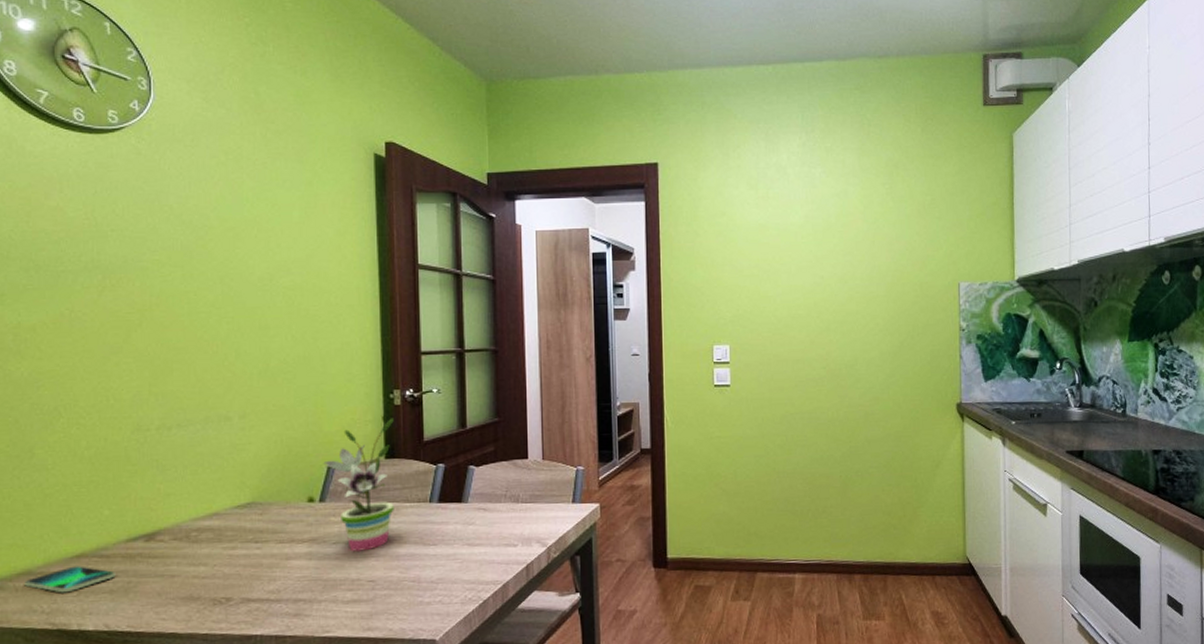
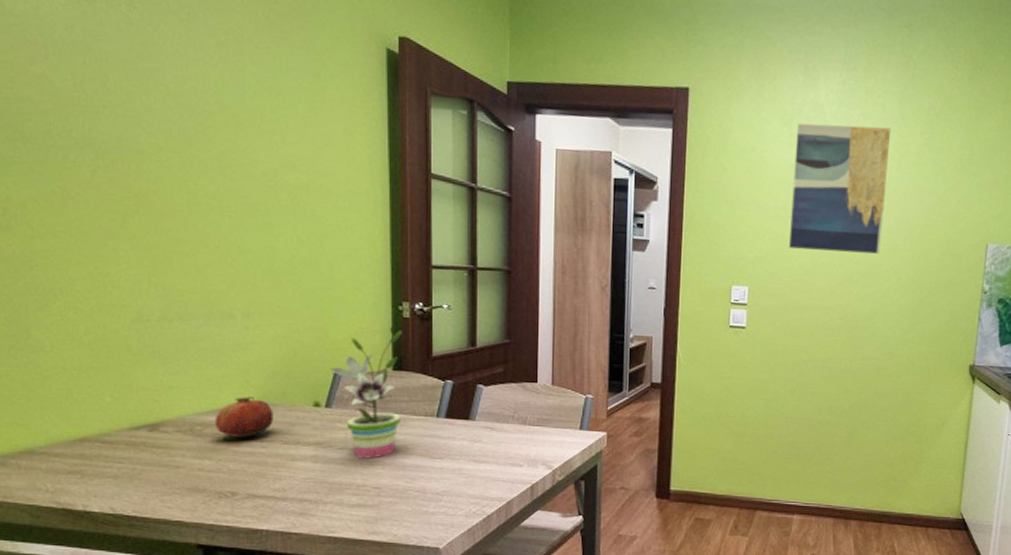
smartphone: present [24,566,116,593] -> none [27,449,120,475]
fruit: none [210,498,268,541] -> present [214,397,274,438]
wall art: none [763,181,856,304] -> present [789,123,892,254]

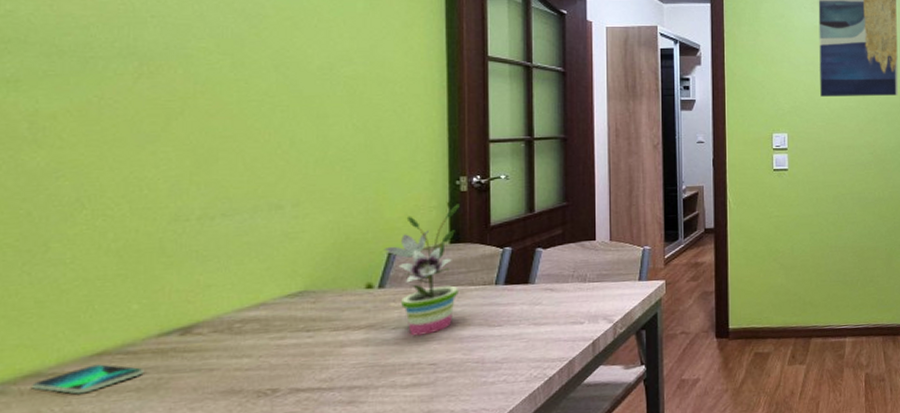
smartphone: none [27,449,120,475] -> present [32,364,144,395]
fruit: present [214,397,274,438] -> none [256,286,322,331]

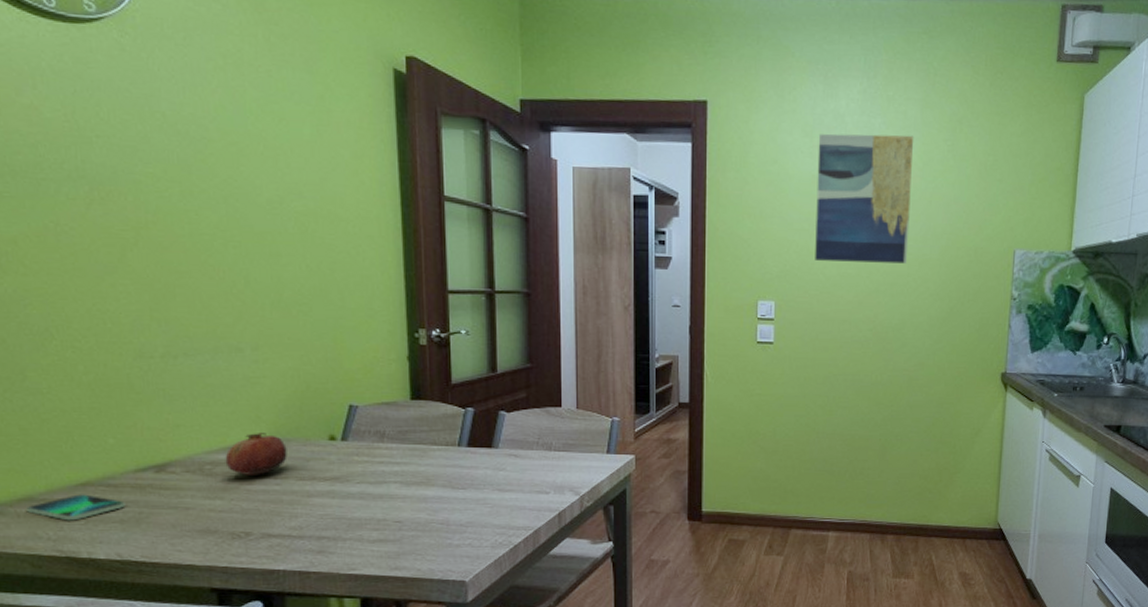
fruit: none [256,286,322,331] -> present [225,433,288,475]
potted plant: present [384,204,460,336] -> none [344,358,421,492]

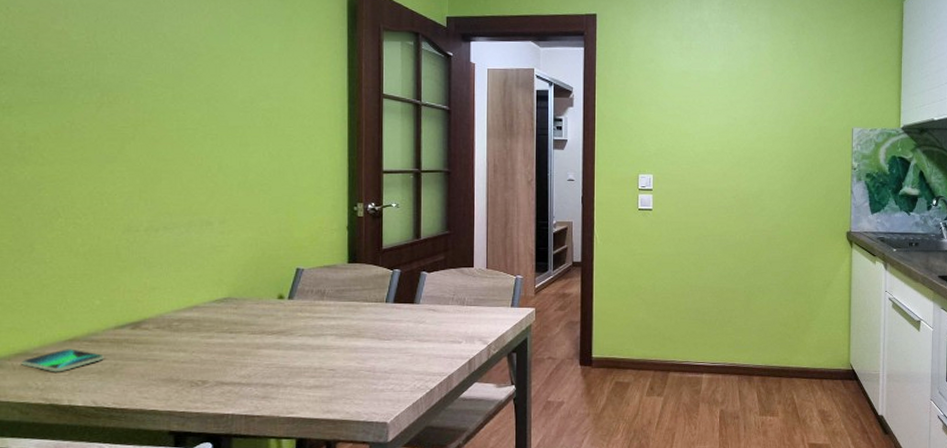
fruit: present [225,433,288,475] -> none [190,293,242,331]
wall art: present [815,133,914,264] -> none [686,37,765,141]

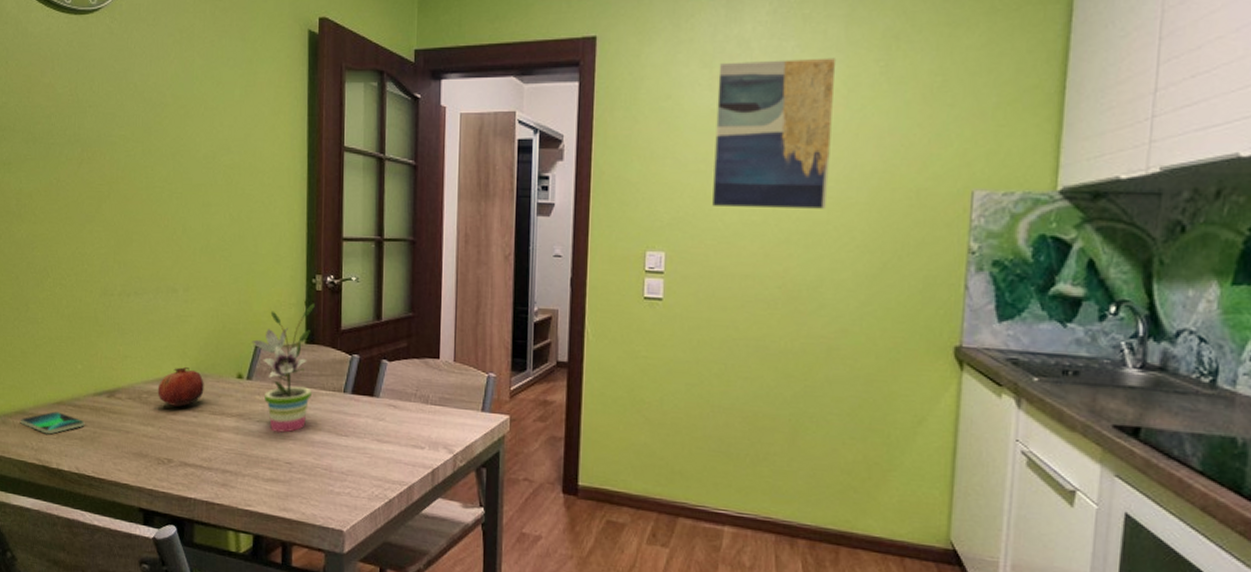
fruit: none [190,293,242,331] -> present [157,367,204,407]
potted plant: none [293,228,357,343] -> present [252,303,315,433]
wall art: none [686,37,765,141] -> present [712,57,837,209]

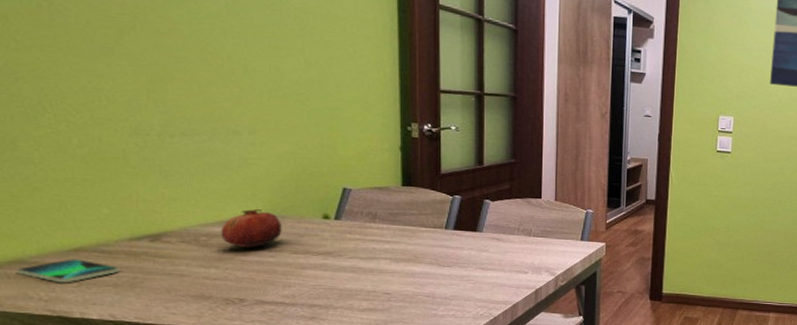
potted plant: present [252,303,315,433] -> none [339,149,411,267]

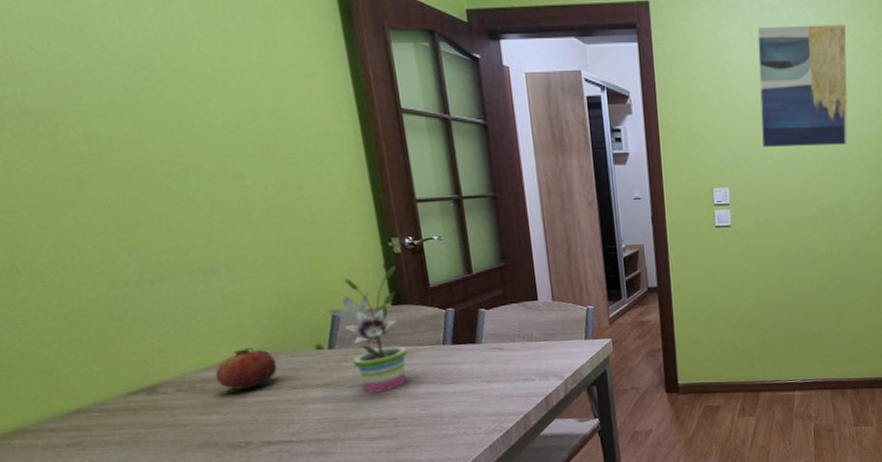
smartphone: present [17,259,120,283] -> none [20,421,121,448]
potted plant: none [339,149,411,267] -> present [327,266,408,393]

